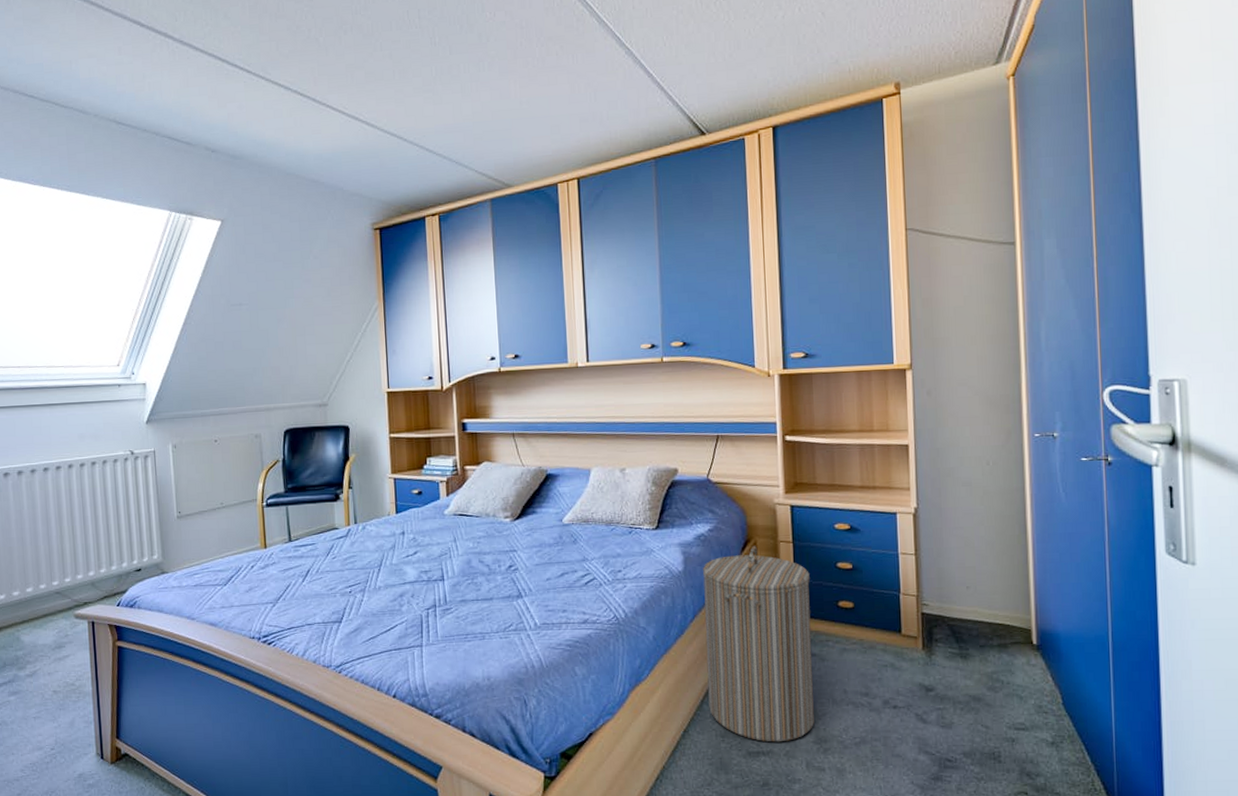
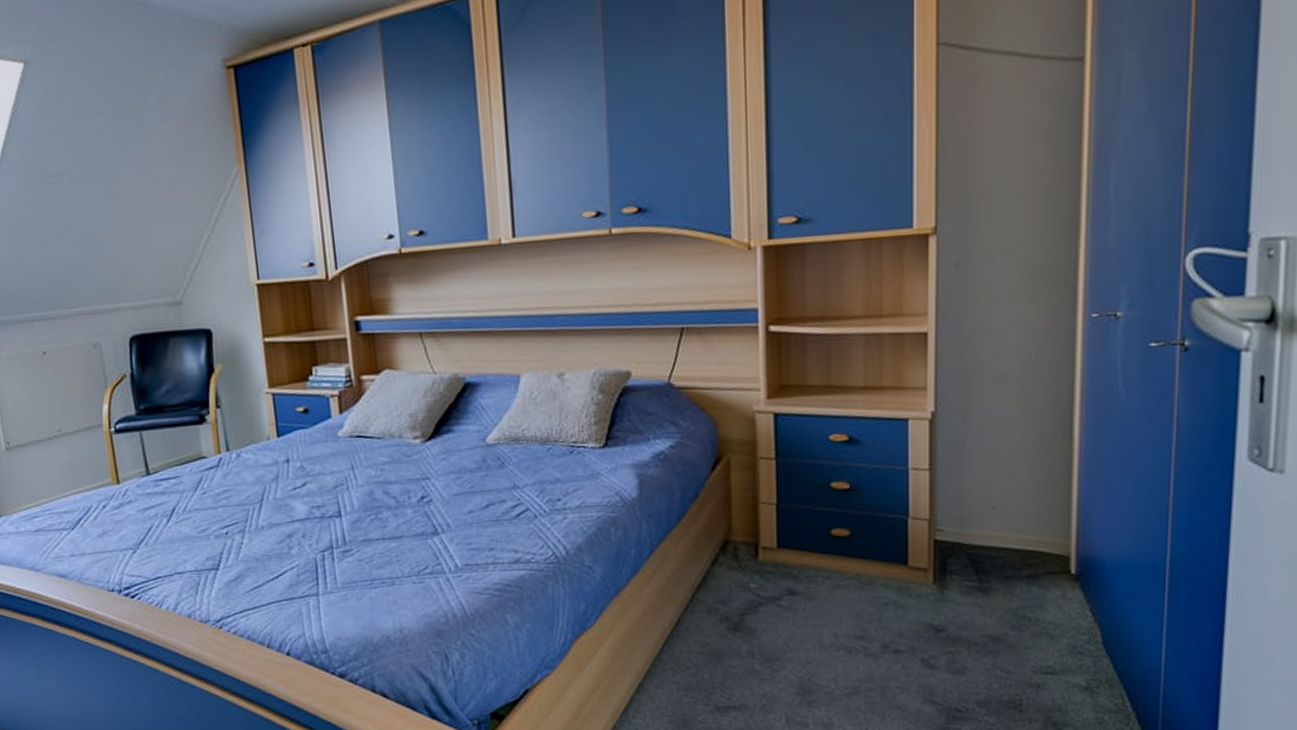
laundry hamper: present [703,546,814,742] -> none [663,464,797,695]

